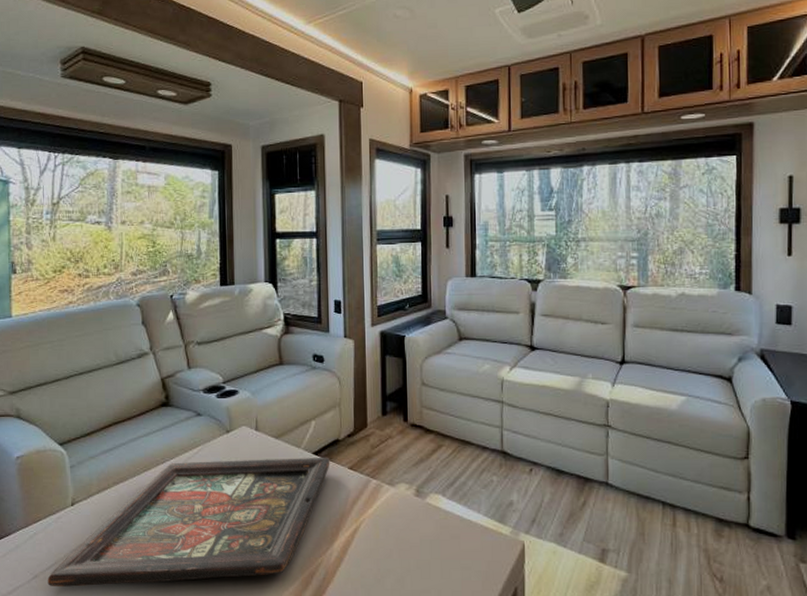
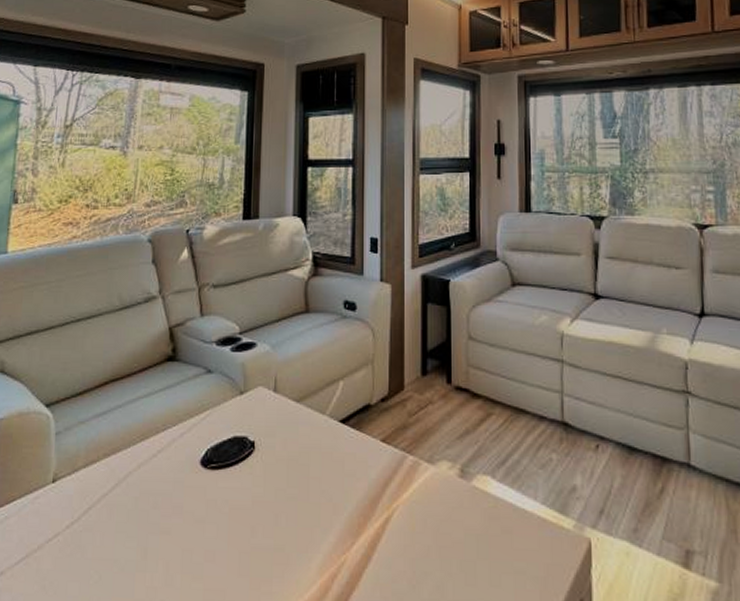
decorative tray: present [47,457,330,587] -> none [14,426,359,588]

